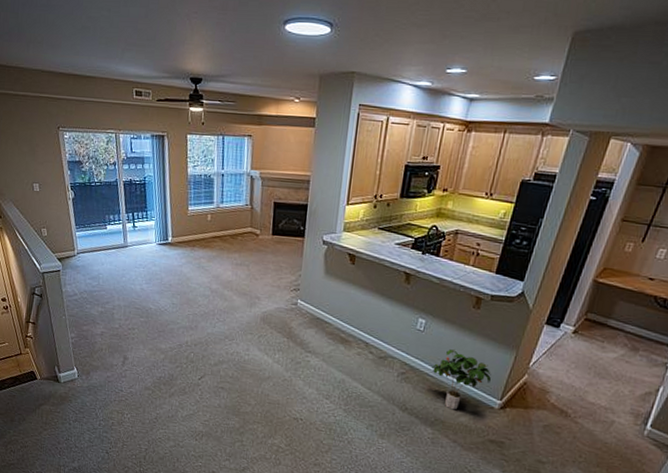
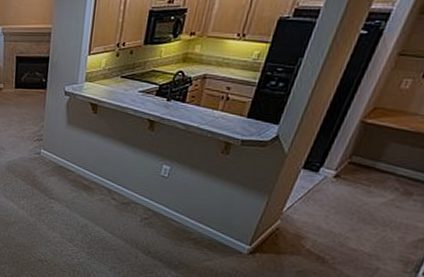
potted plant: present [432,349,491,410] -> none [176,195,240,254]

